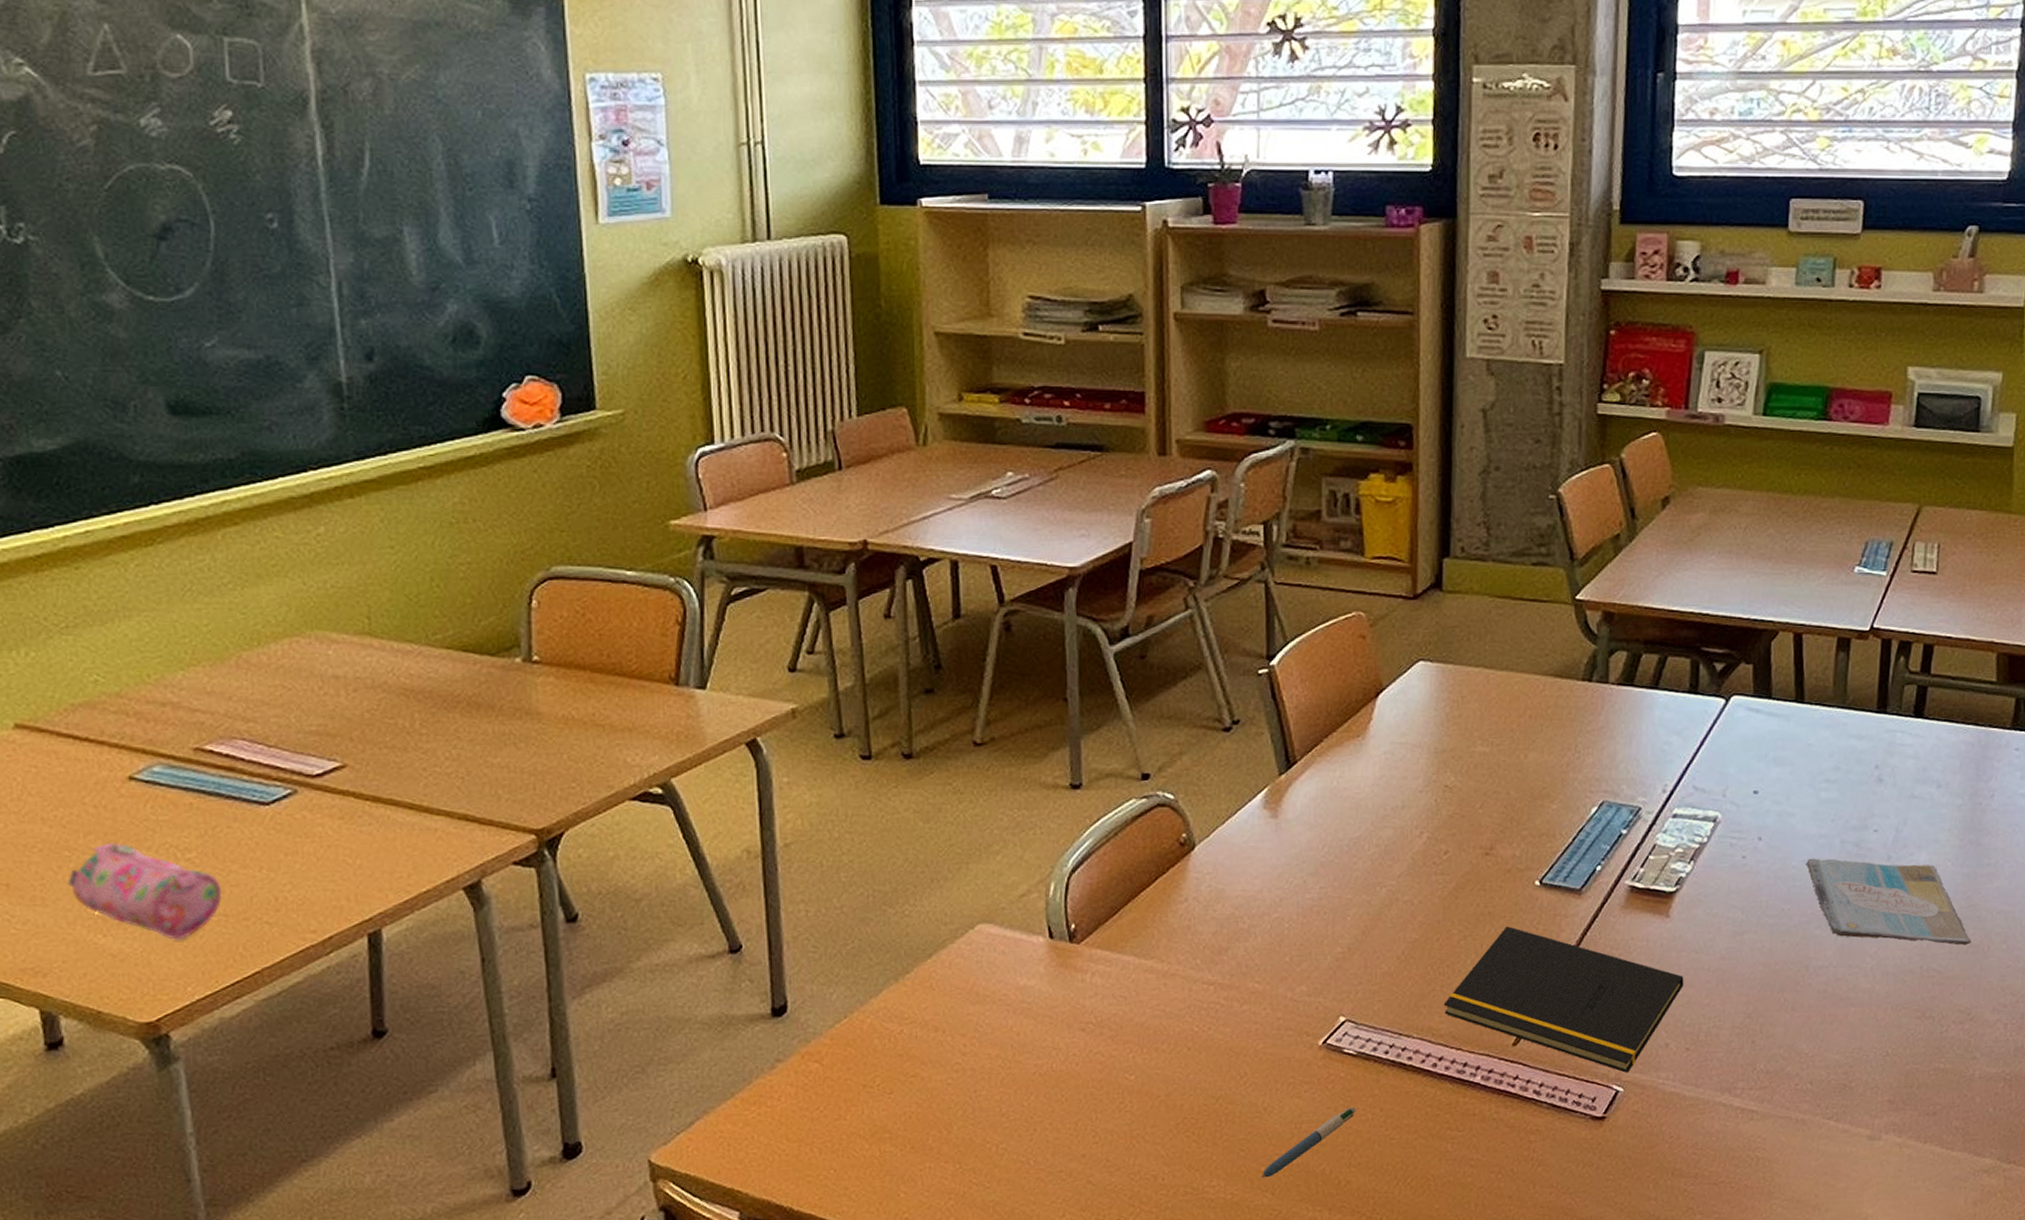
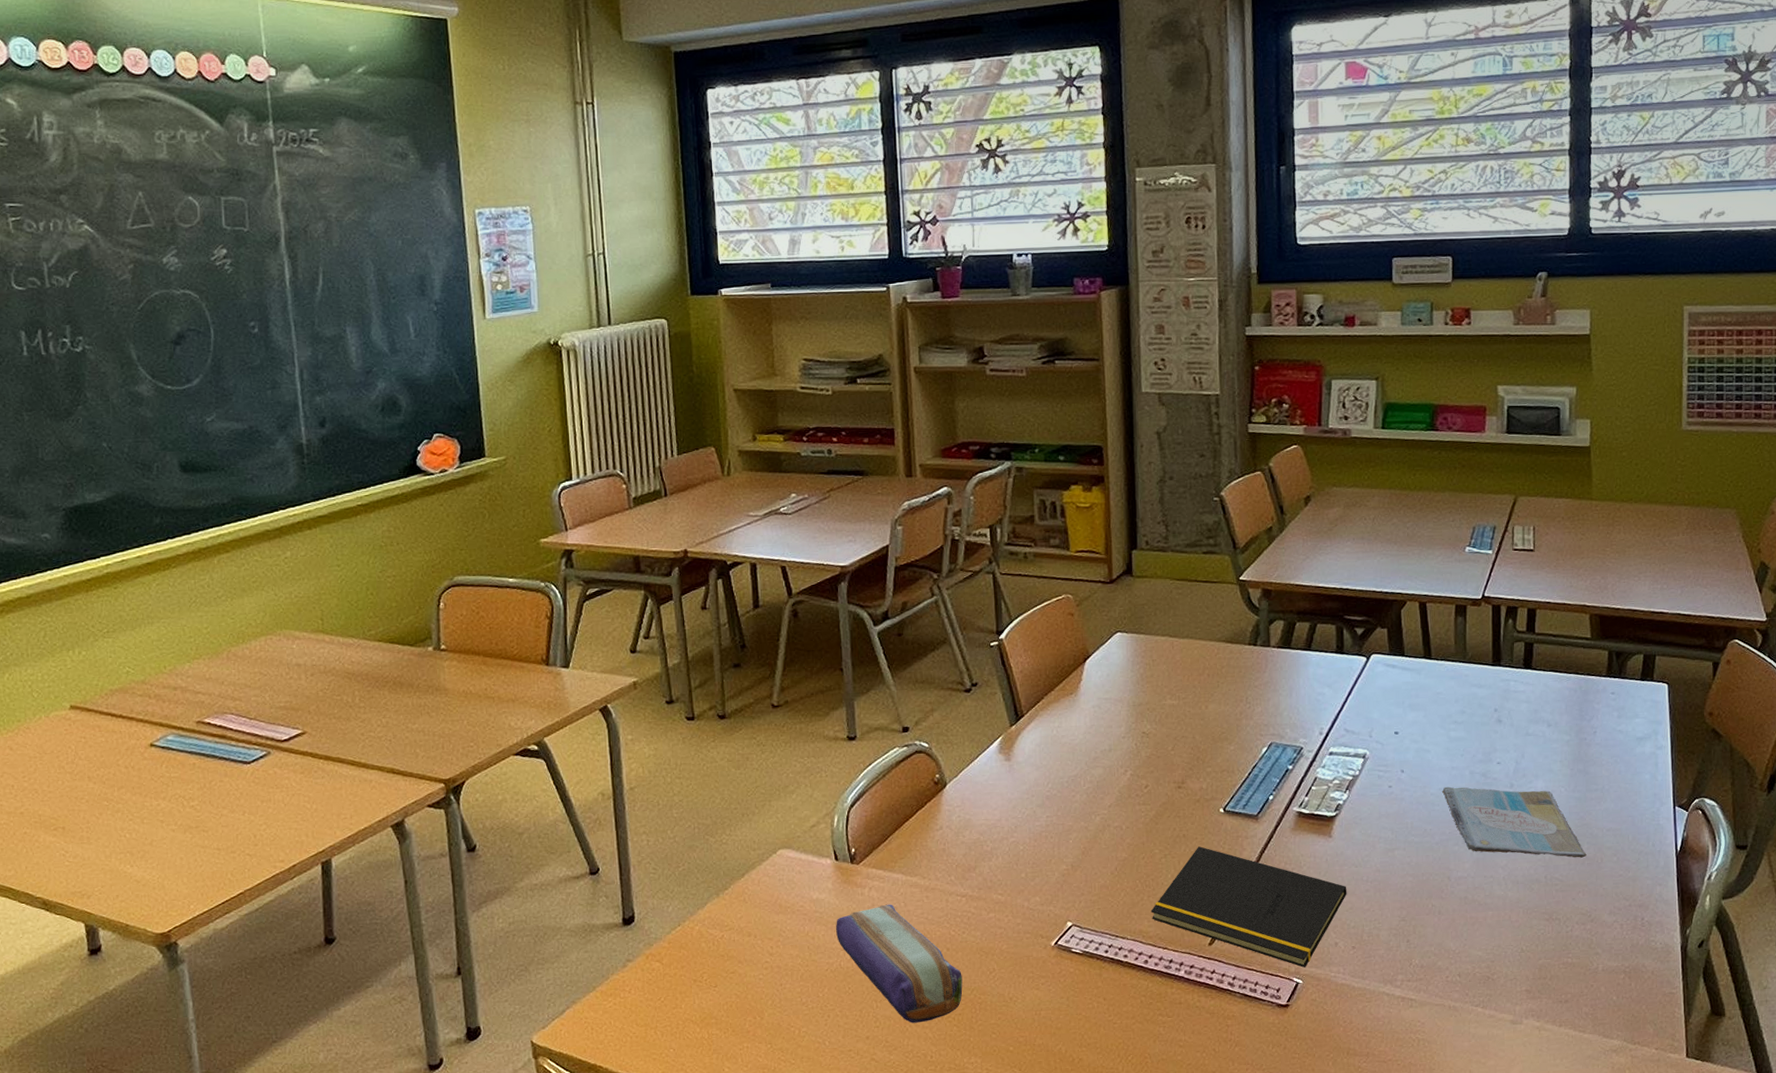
pencil case: present [67,842,222,940] -> none [106,794,216,869]
pencil case: none [1048,993,1206,1139] -> present [836,904,963,1023]
pen: present [1261,1108,1357,1178] -> none [1009,997,1085,1056]

